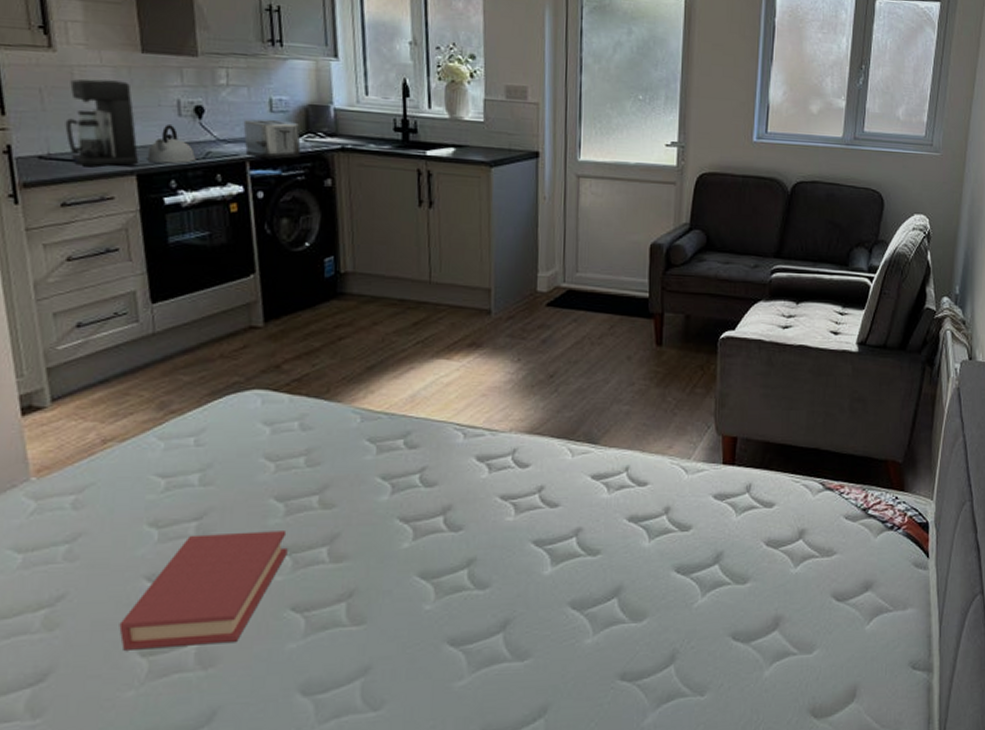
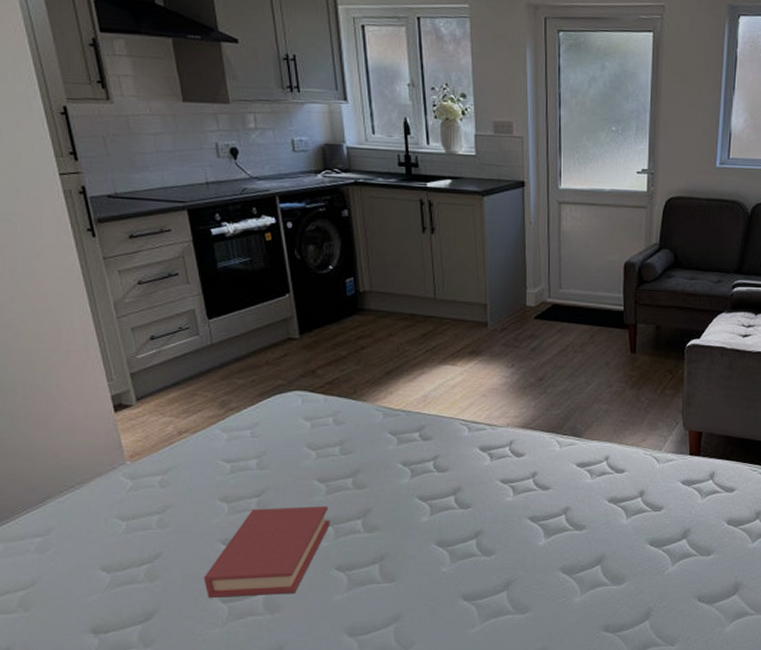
coffee maker: present [65,78,139,168] -> none [126,126,189,204]
kettle: present [147,125,196,164] -> none [195,165,235,200]
toaster: present [243,119,301,160] -> none [271,157,321,194]

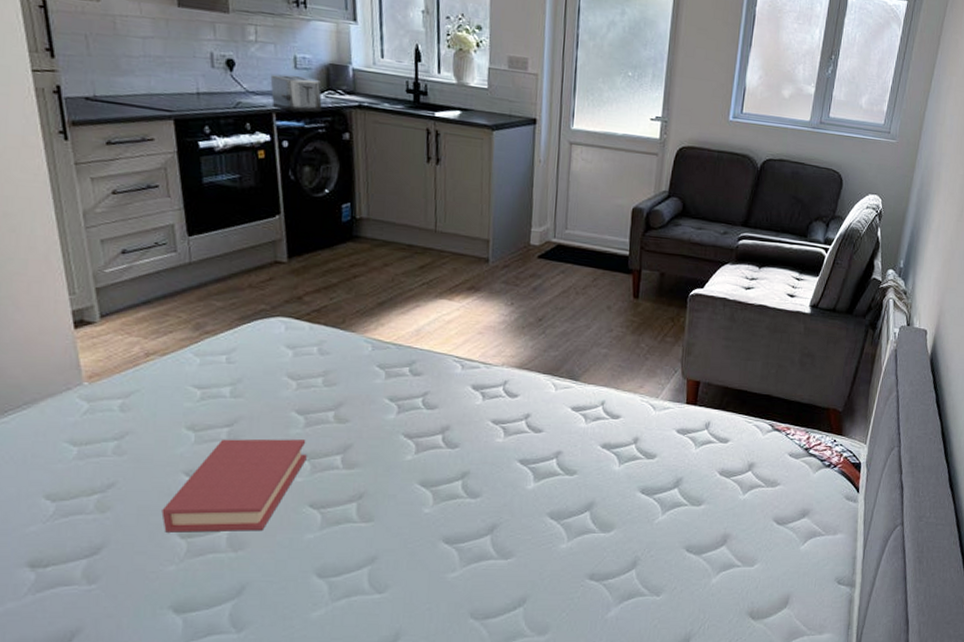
toaster: none [271,157,321,194] -> present [270,74,322,113]

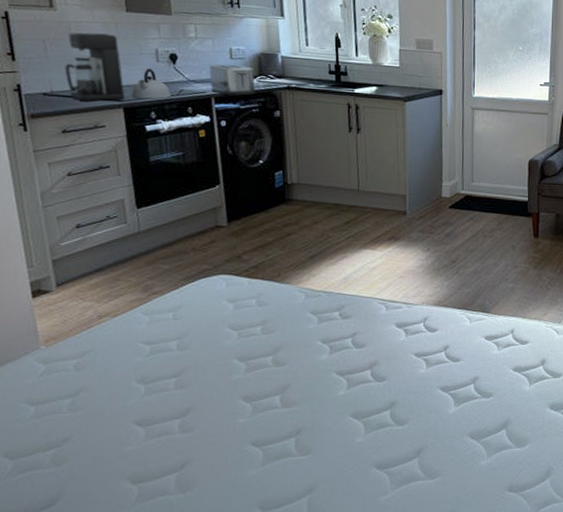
coffee maker: none [109,28,177,111] -> present [64,32,126,102]
book: present [161,439,307,533] -> none [114,384,248,480]
kettle: none [183,75,228,112] -> present [132,68,172,99]

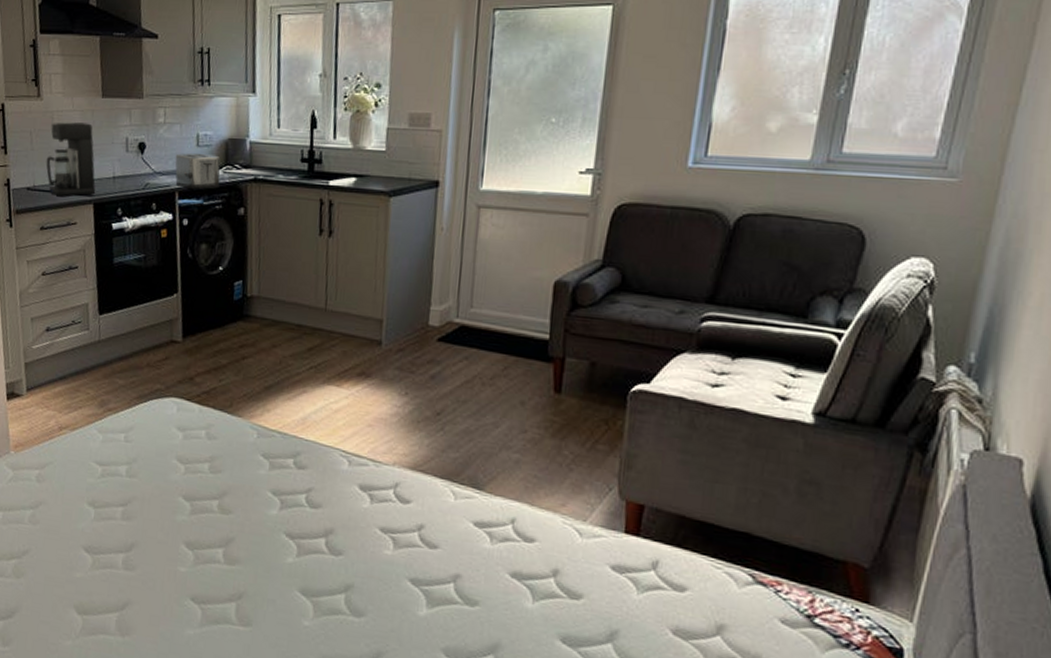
kettle: present [132,68,172,99] -> none [101,160,138,194]

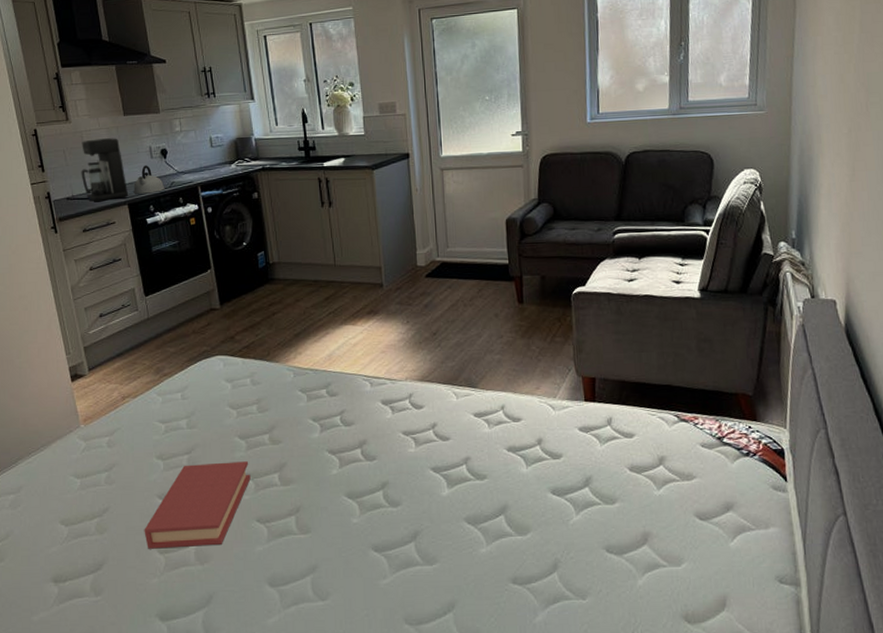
book: none [63,518,191,618] -> present [144,461,251,549]
kettle: none [101,160,138,194] -> present [133,165,165,194]
toaster: present [175,152,221,190] -> none [194,152,234,183]

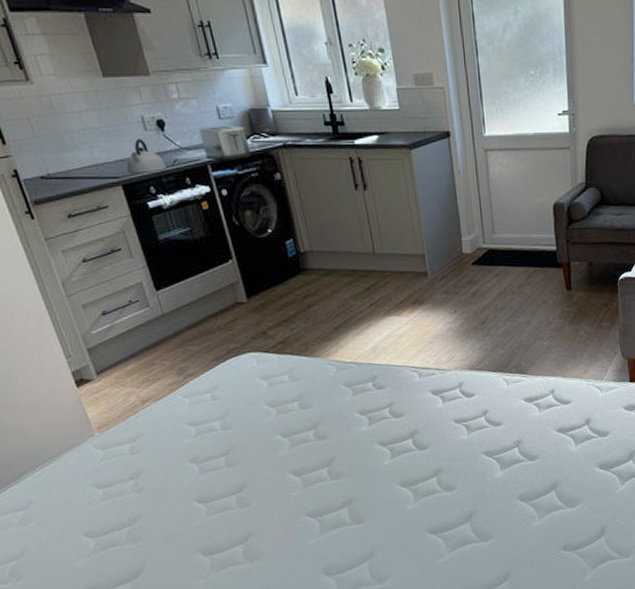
coffee maker: present [81,138,129,202] -> none [51,104,122,182]
book: present [144,461,251,549] -> none [183,459,297,553]
toaster: none [194,152,234,183] -> present [198,125,251,161]

